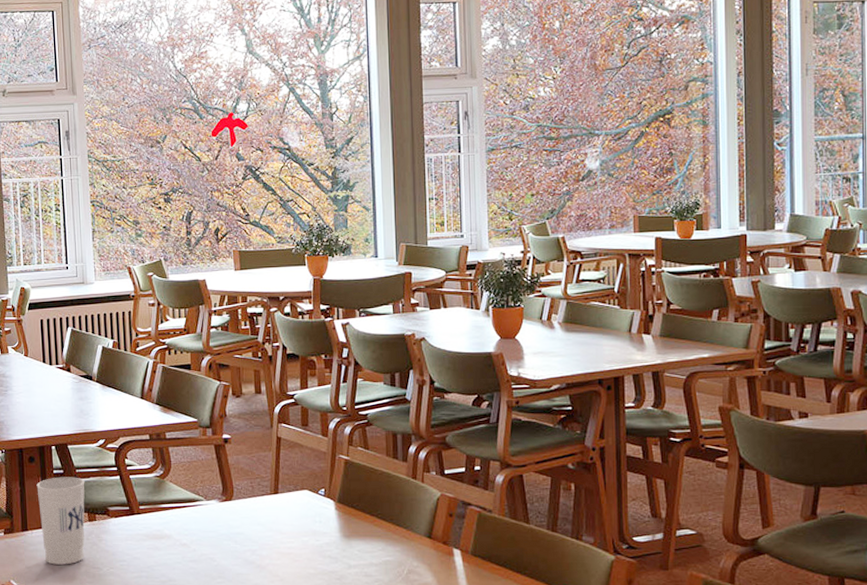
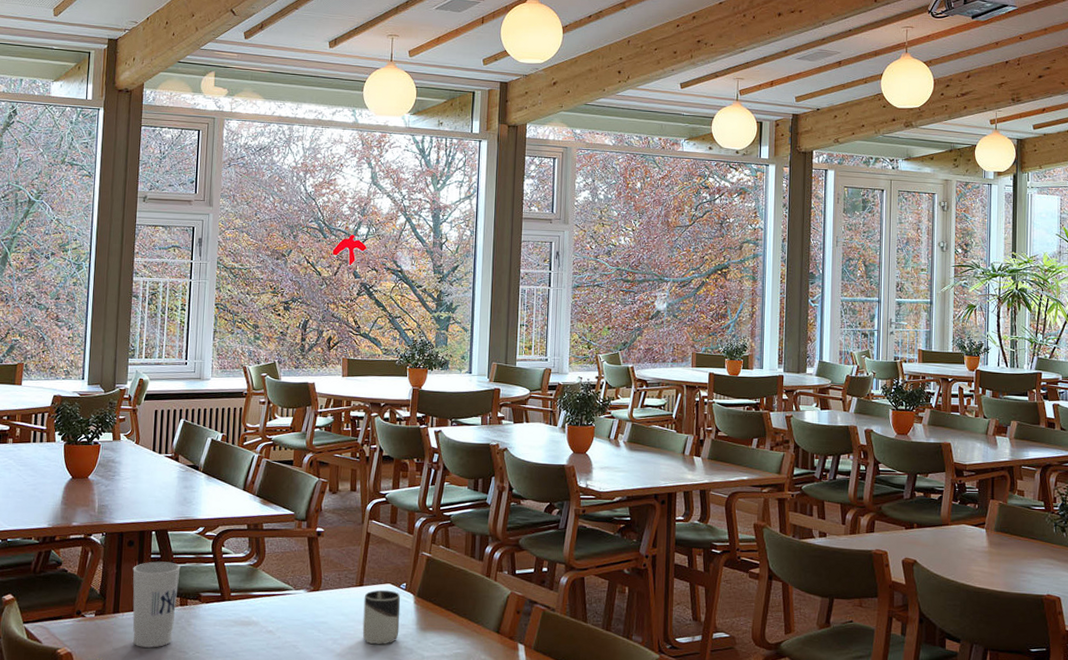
cup: none [280,497,322,555] -> present [362,590,401,645]

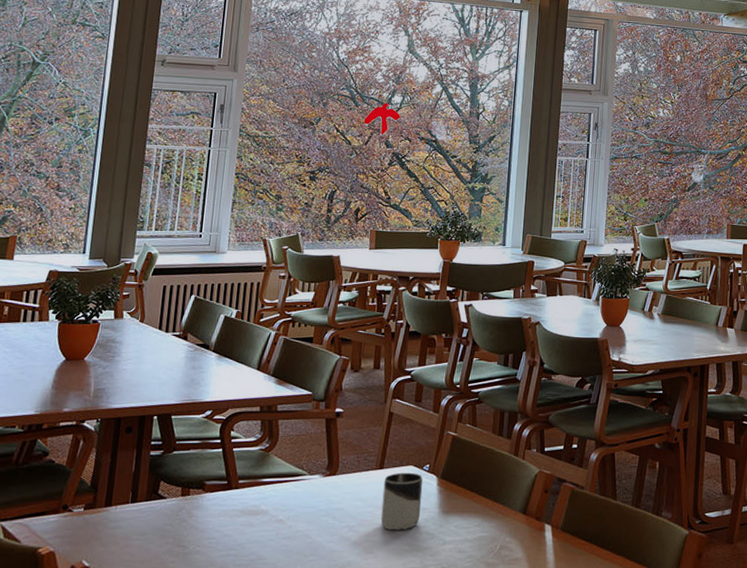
cup: present [132,561,181,648] -> none [126,448,184,543]

